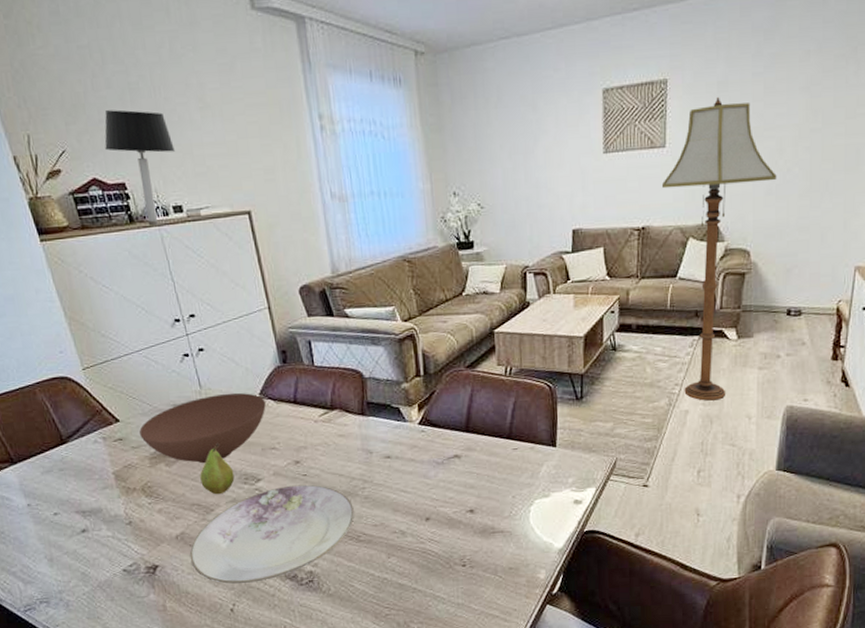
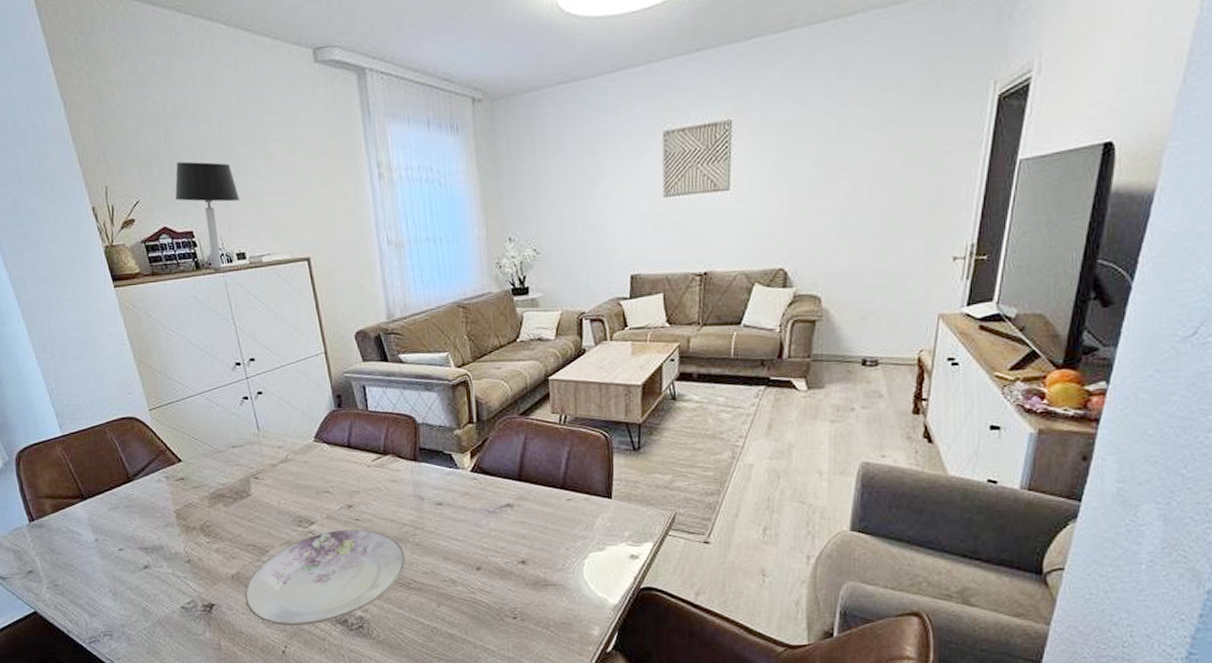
bowl: present [139,392,266,464] -> none [200,435,321,505]
fruit: present [200,443,235,495] -> none [256,486,289,536]
floor lamp: present [661,97,777,401] -> none [725,138,850,455]

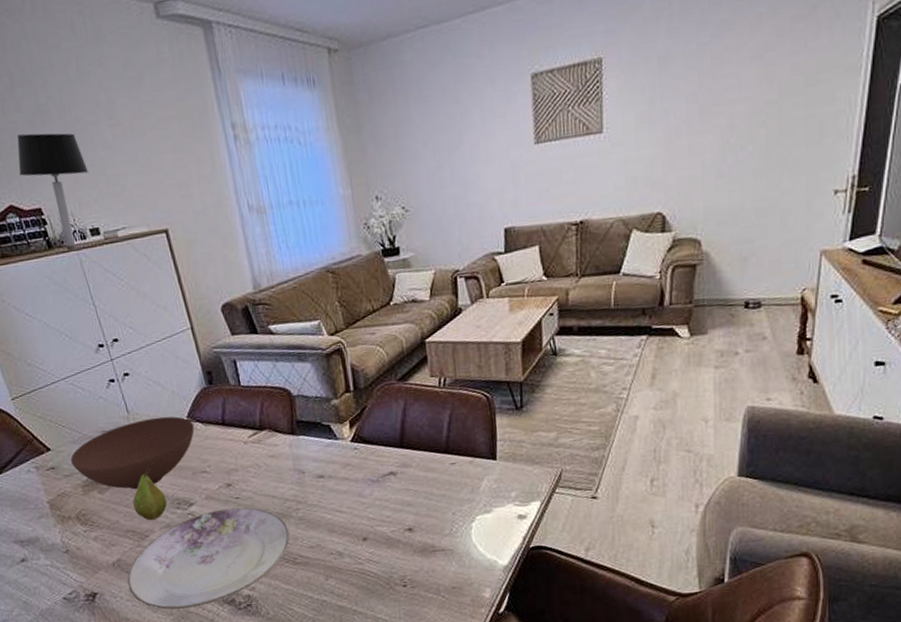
bowl: none [200,435,321,505] -> present [70,416,195,490]
fruit: none [256,486,289,536] -> present [132,469,167,521]

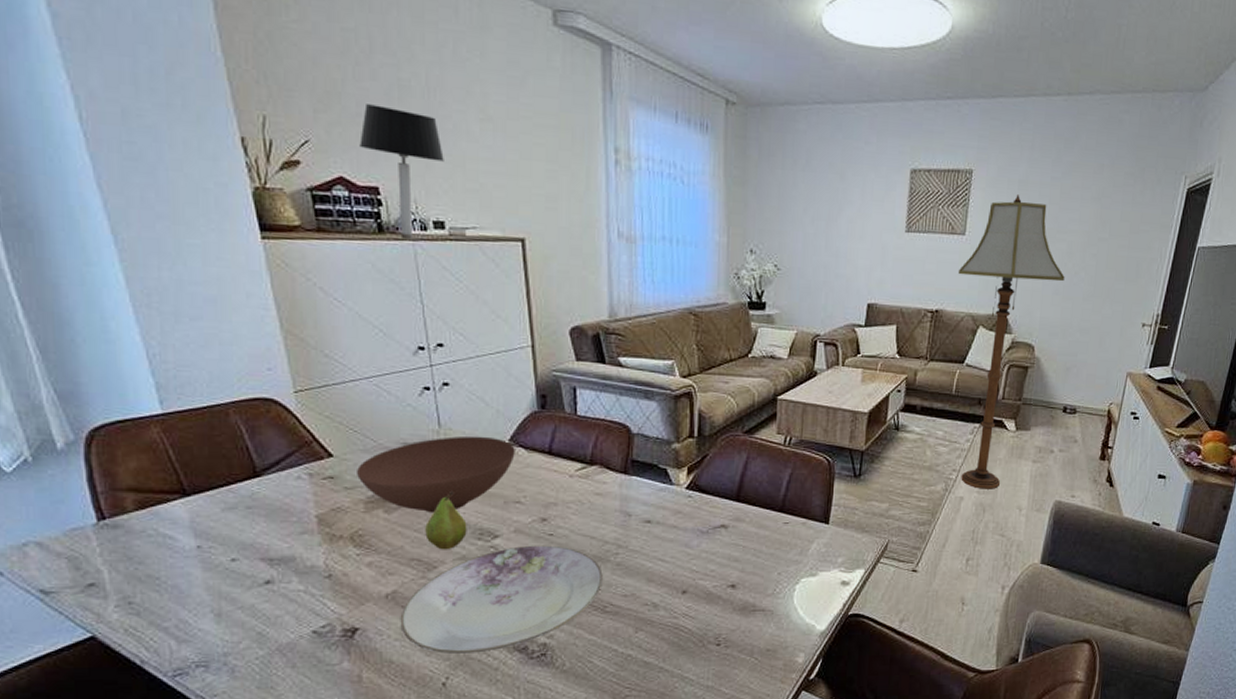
floor lamp: none [599,73,729,405] -> present [958,195,1065,489]

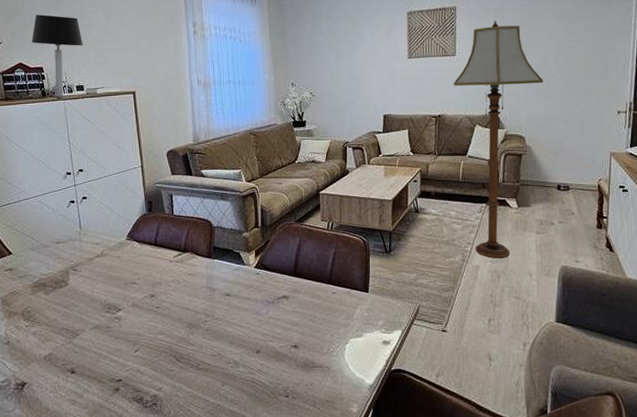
bowl: present [357,435,515,513] -> none [27,234,131,294]
plate: present [400,545,603,654] -> none [54,316,196,403]
fruit: present [425,492,467,550] -> none [71,277,99,321]

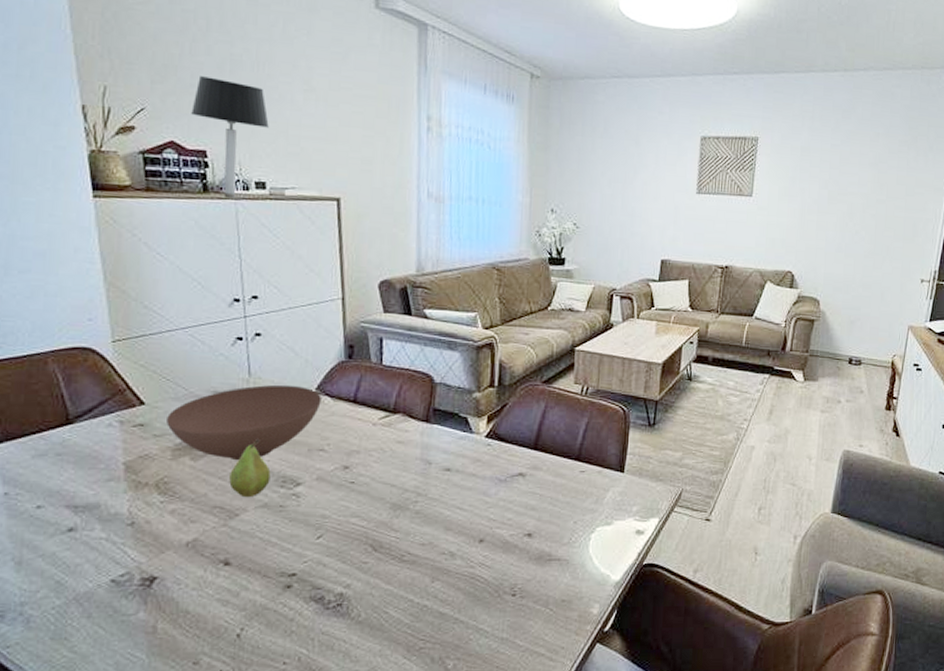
bowl: none [27,234,131,294] -> present [167,384,321,461]
fruit: none [71,277,99,321] -> present [229,439,271,498]
floor lamp: present [453,21,543,258] -> none [746,160,847,439]

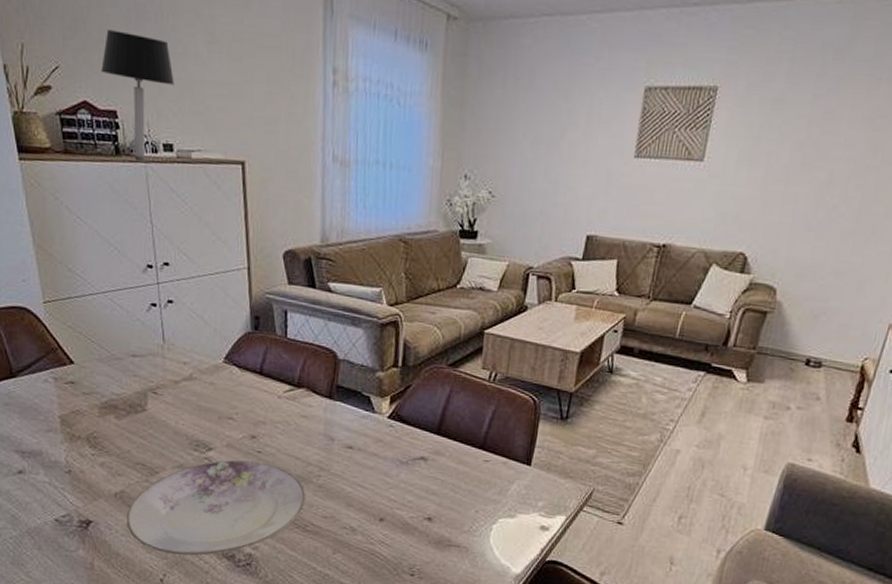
bowl: present [167,384,321,461] -> none [93,351,230,423]
plate: none [198,493,402,604] -> present [126,460,305,556]
fruit: present [229,439,271,498] -> none [149,403,185,458]

